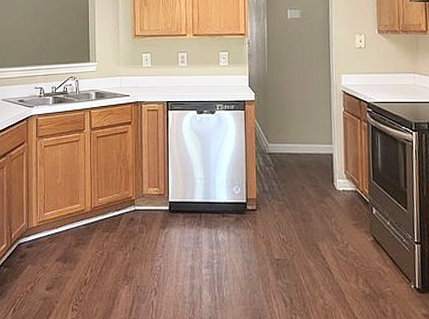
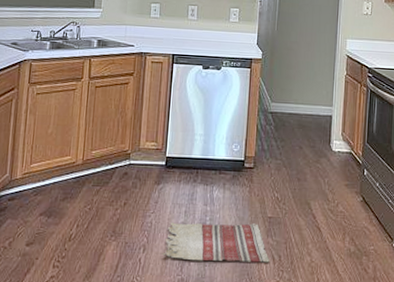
rug: none [172,266,281,306] -> present [161,222,269,263]

